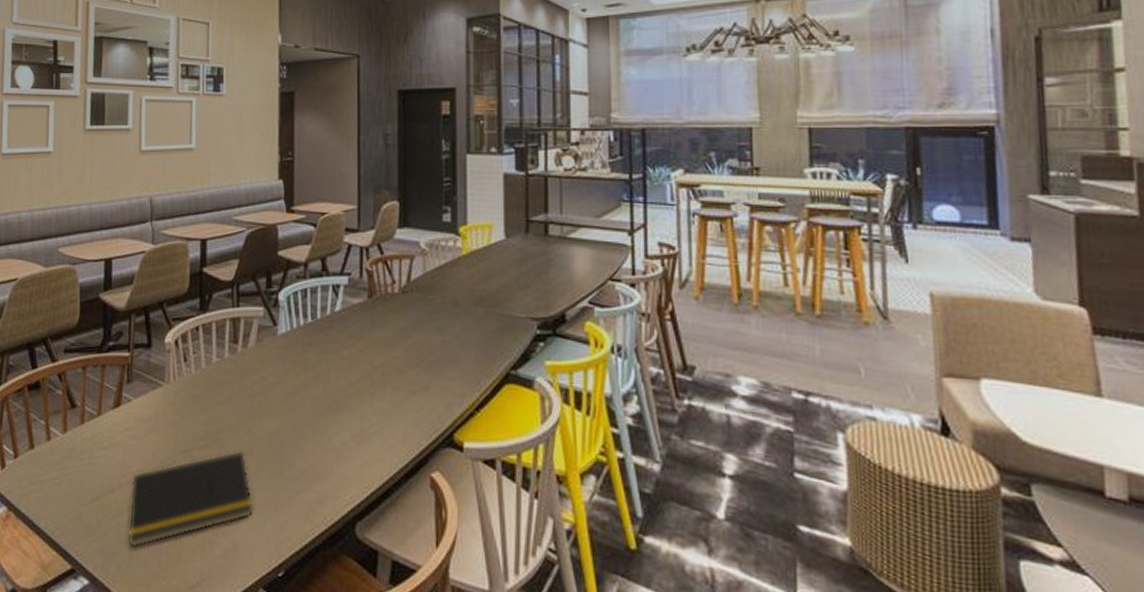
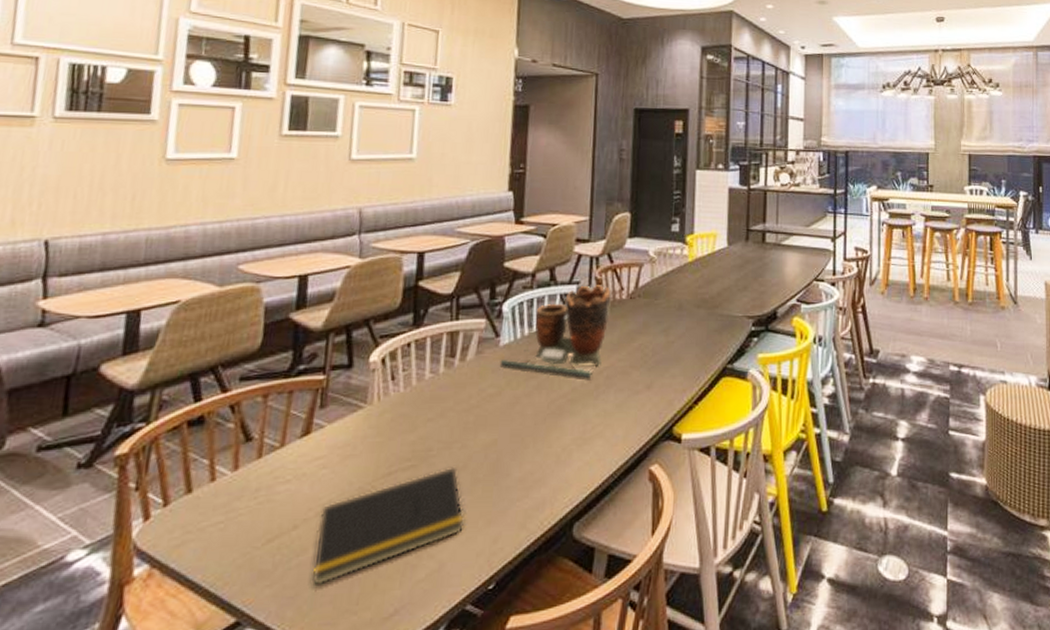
clay pot: none [278,277,383,378] -> present [499,285,611,382]

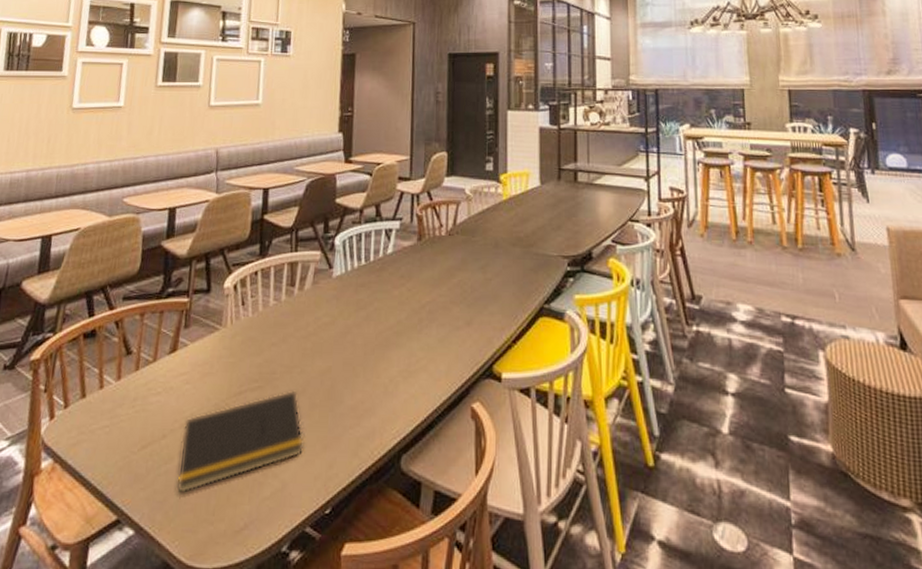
clay pot: present [499,285,611,382] -> none [333,221,431,316]

